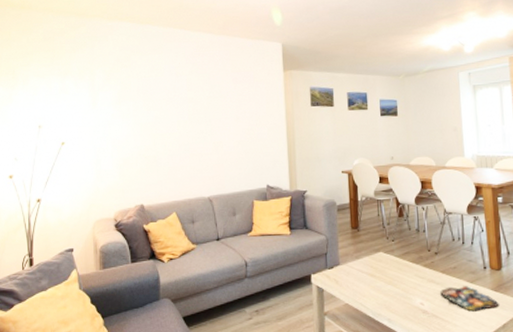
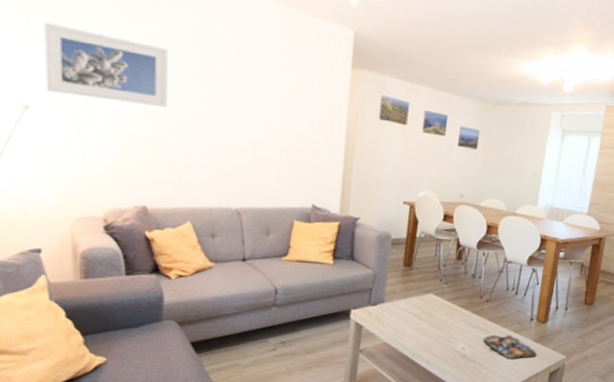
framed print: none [73,82,154,130] -> present [44,21,169,108]

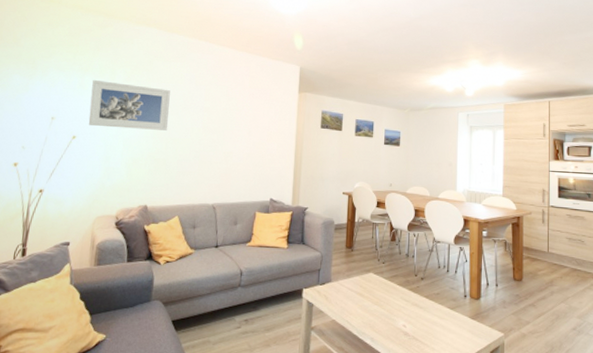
magazine: present [483,334,537,360] -> none [422,311,475,337]

